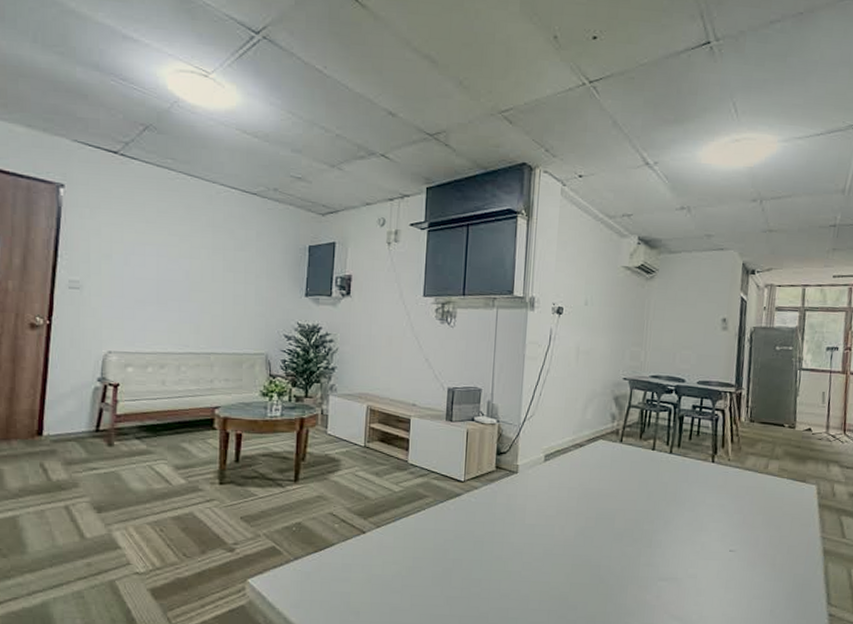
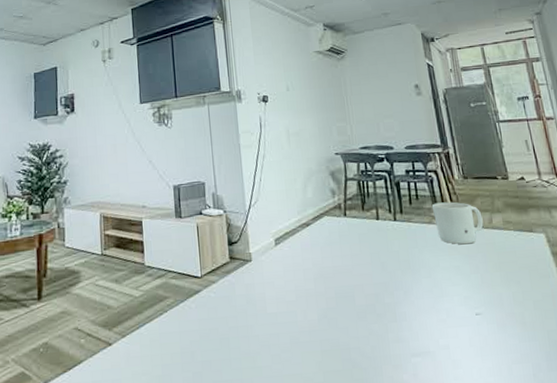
mug: none [710,442,760,486] -> present [431,202,484,245]

